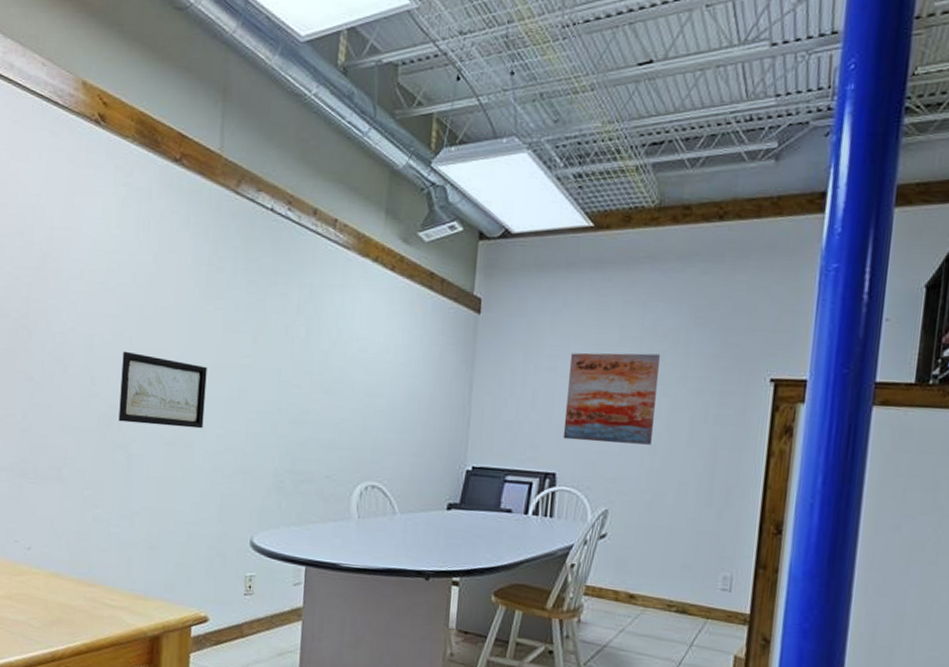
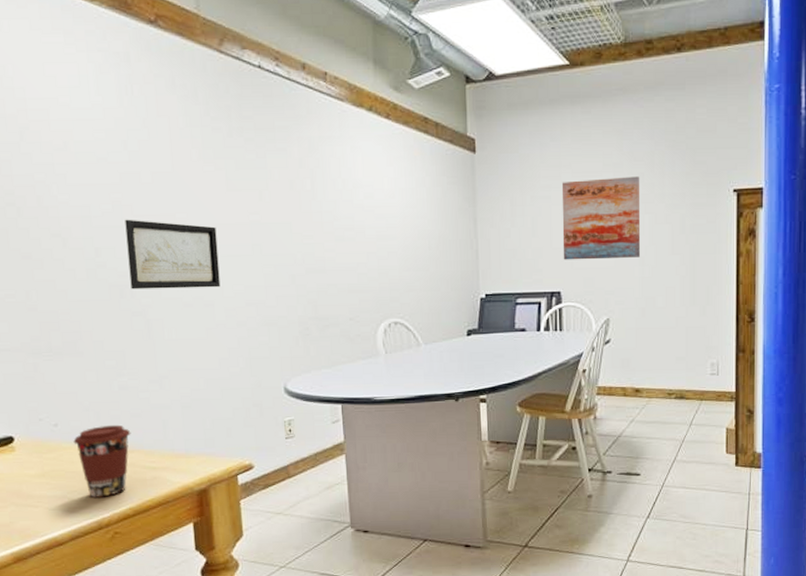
coffee cup: none [42,555,97,629] -> present [73,424,131,499]

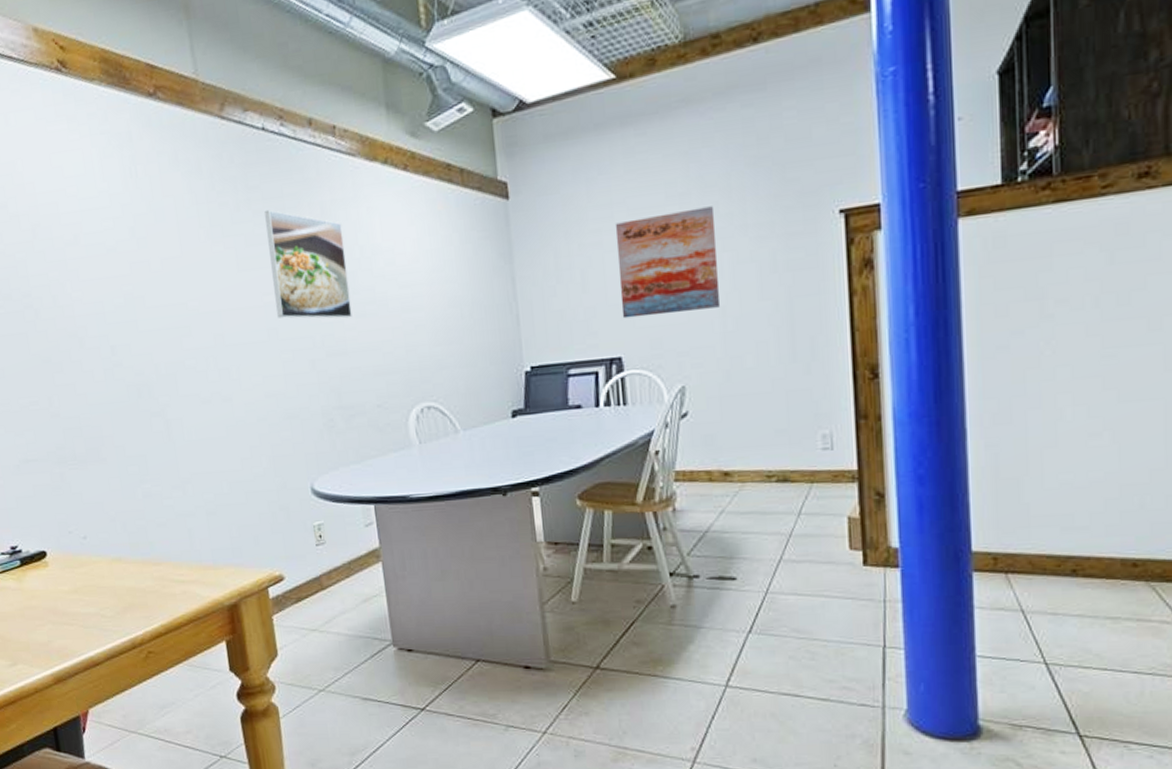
coffee cup: present [73,424,131,499] -> none [102,535,158,615]
wall art: present [125,219,221,290] -> none [137,312,238,388]
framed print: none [256,138,332,241] -> present [265,209,353,319]

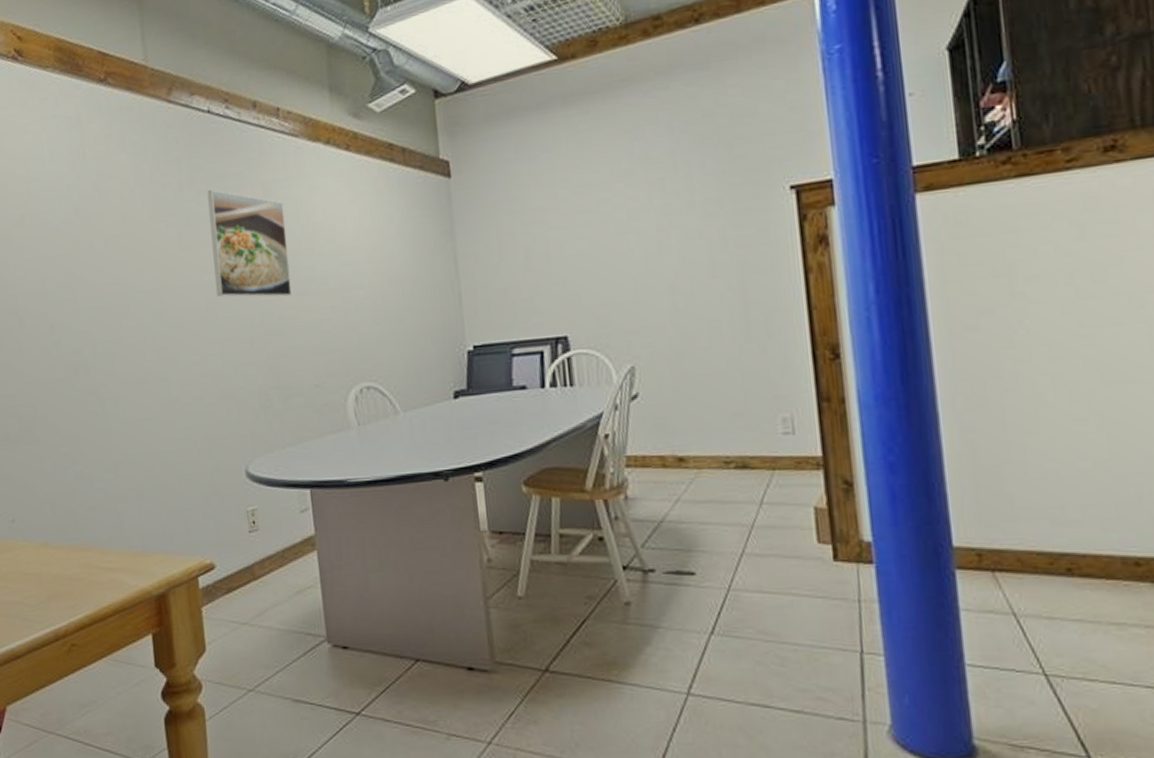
wall art: present [615,206,719,319] -> none [558,183,669,297]

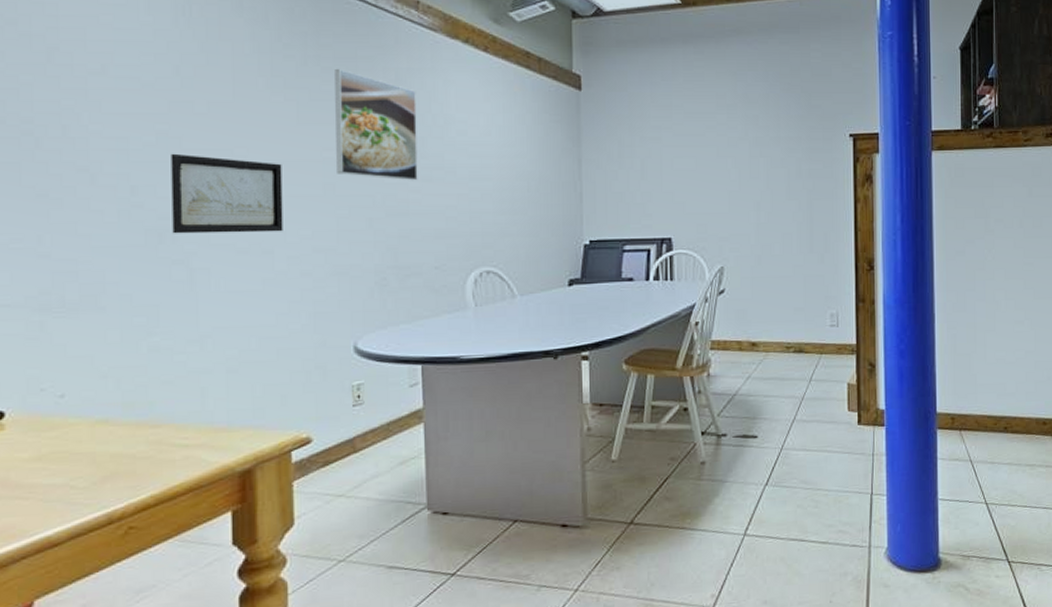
wall art: none [78,290,175,367] -> present [171,153,283,234]

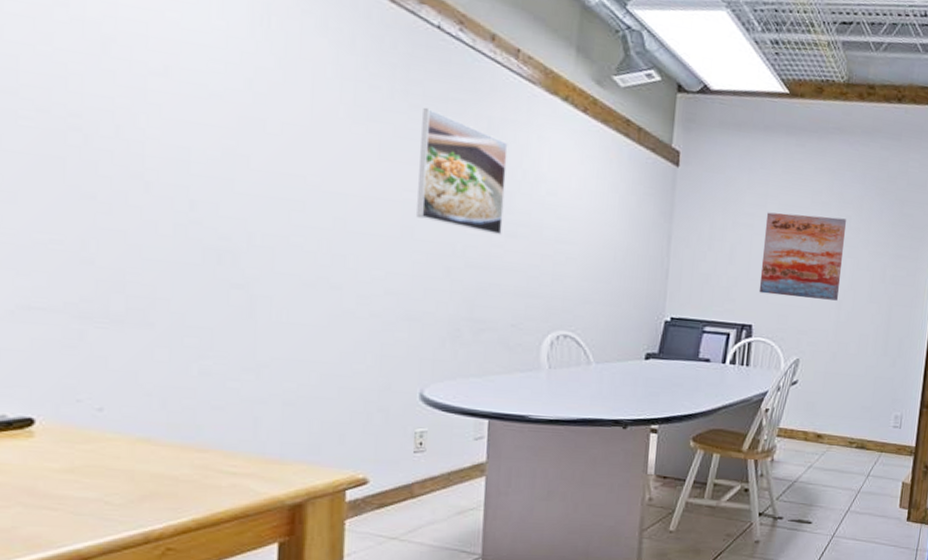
wall art: present [171,153,283,234] -> none [233,171,358,269]
wall art: none [673,119,756,205] -> present [758,212,847,301]

